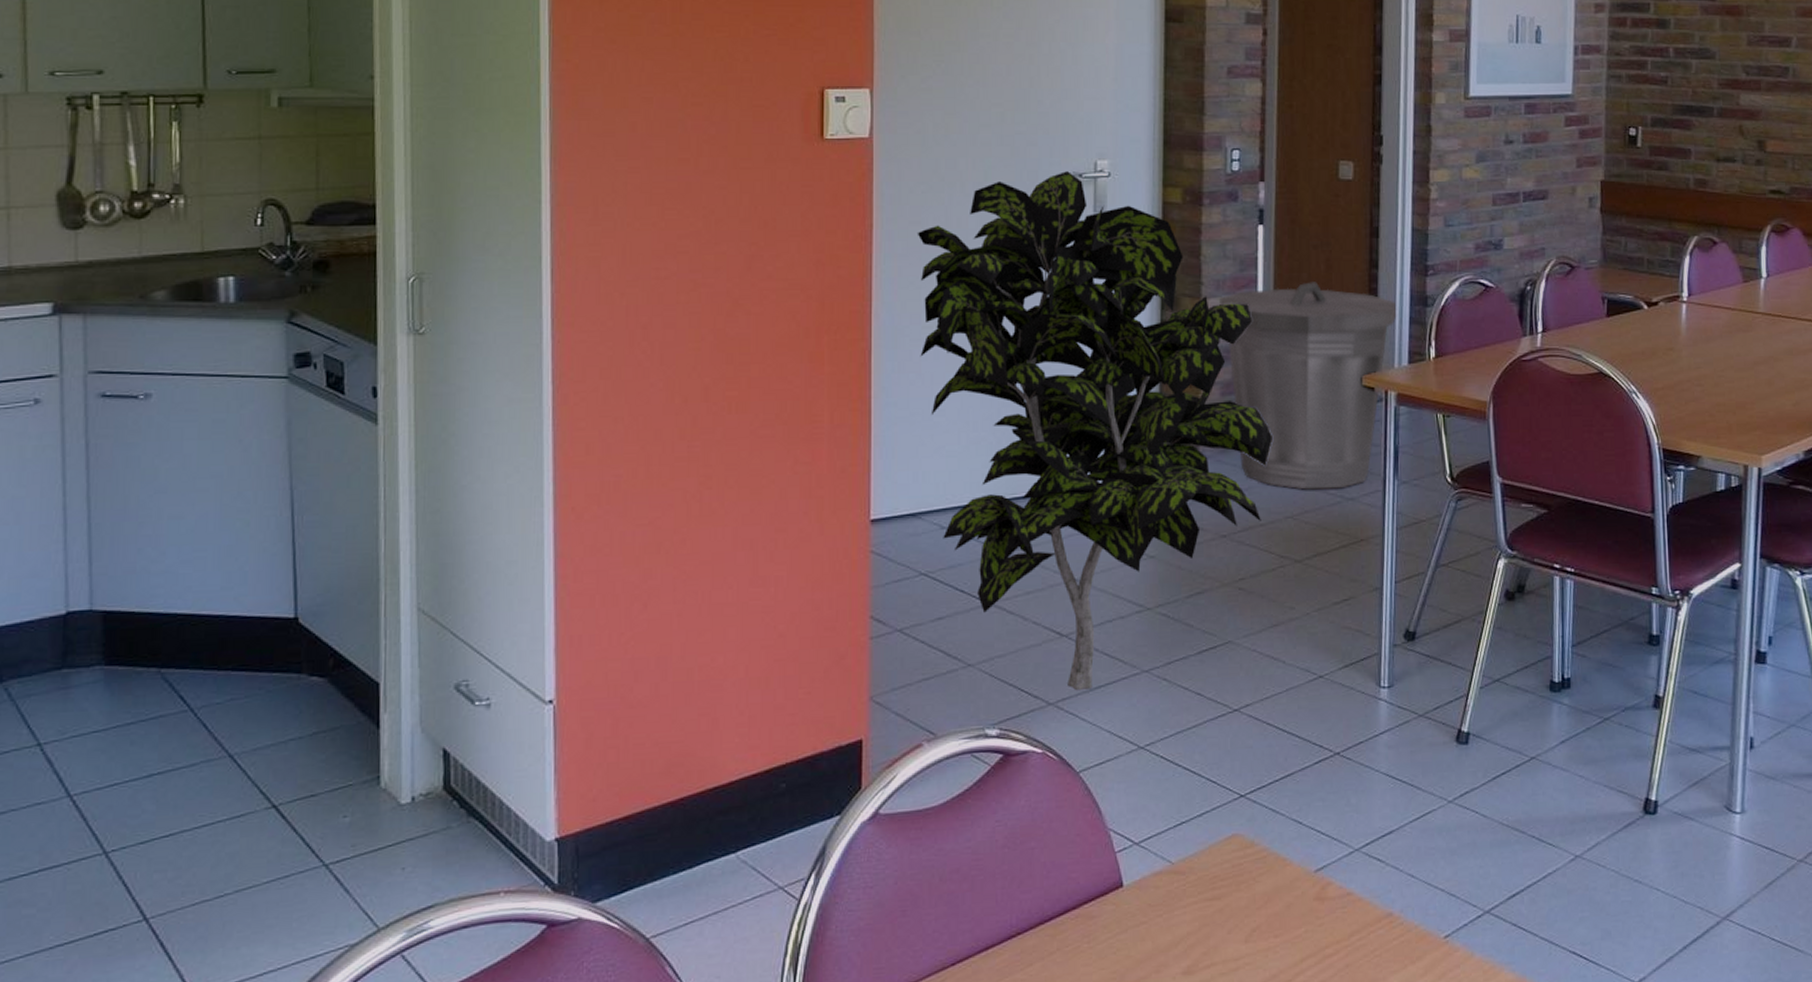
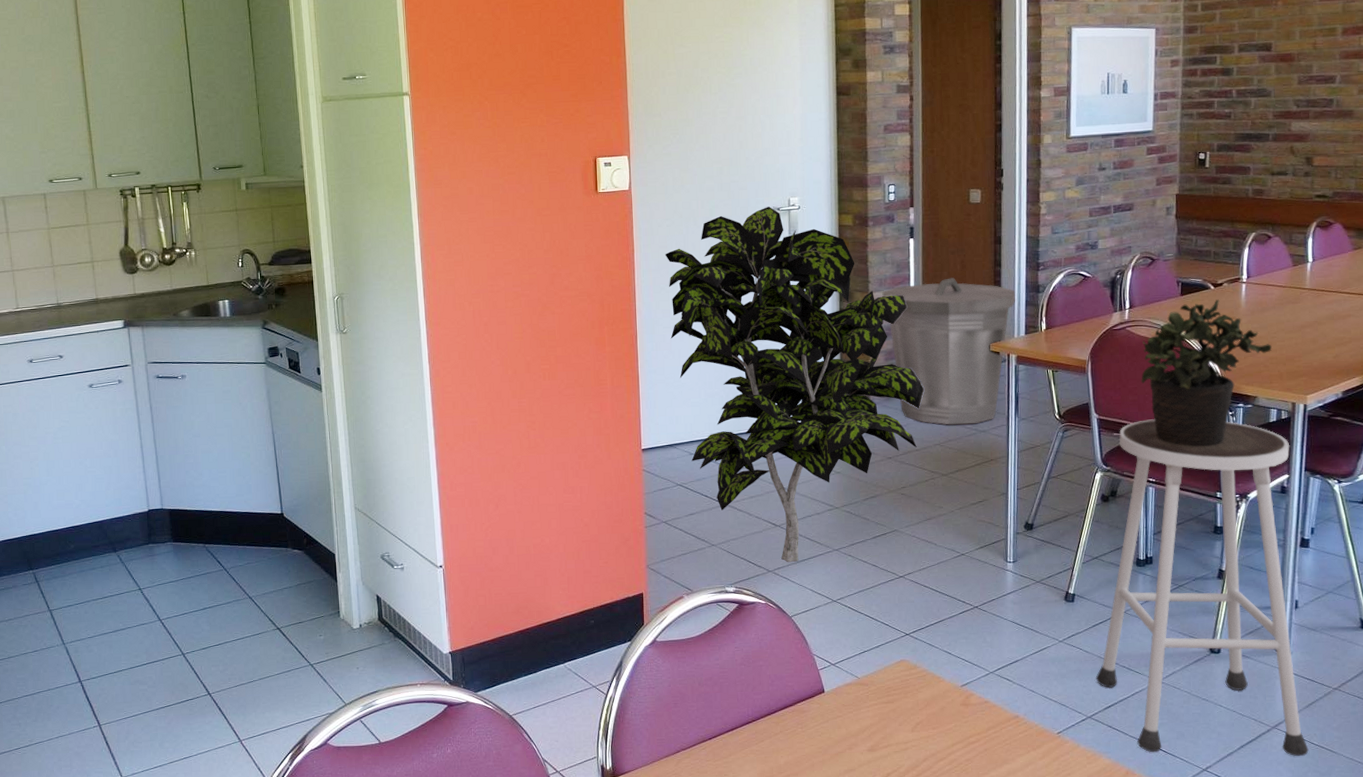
stool: none [1495,485,1769,961] -> present [1095,419,1309,757]
potted plant: none [1556,324,1719,524] -> present [1141,299,1272,447]

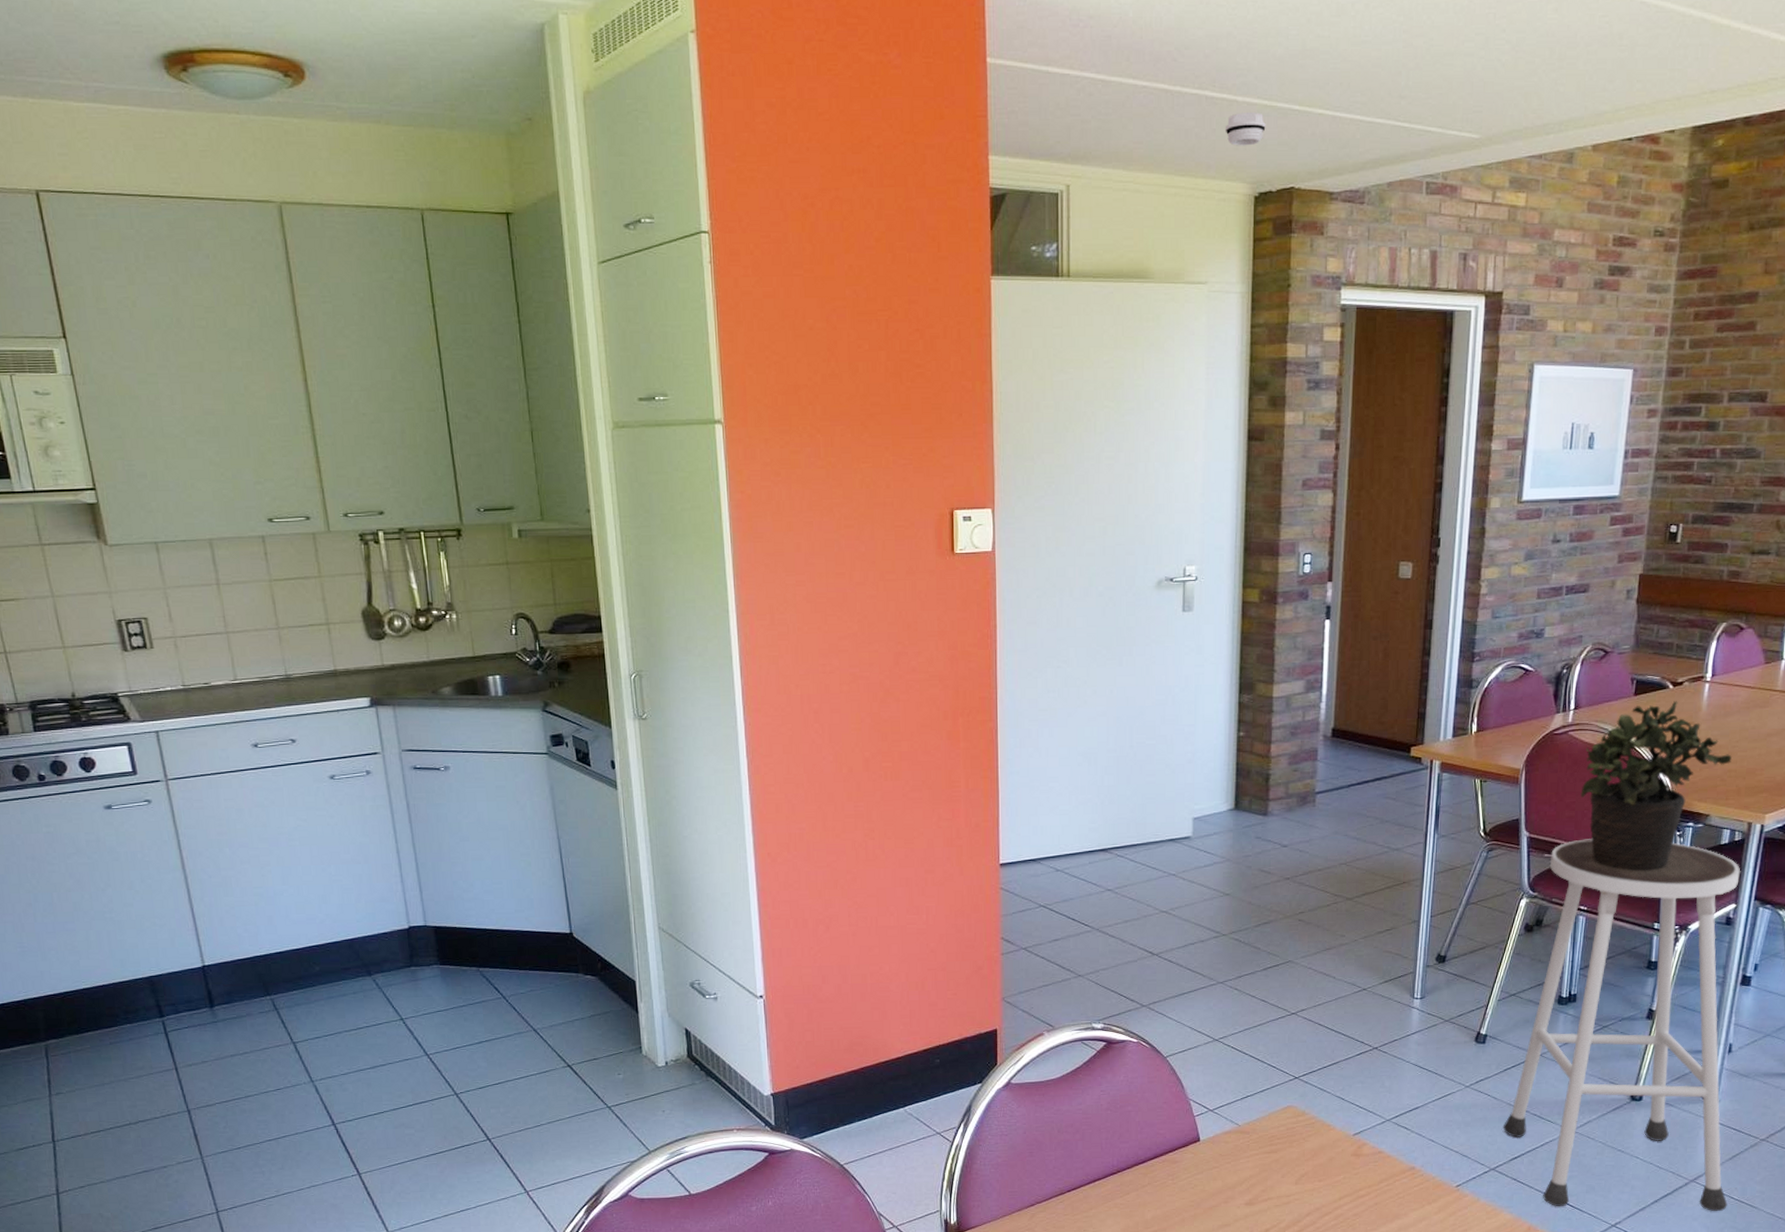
indoor plant: present [664,207,925,562] -> none [1033,576,1332,996]
trash can: present [882,278,1016,425] -> none [1289,668,1445,842]

